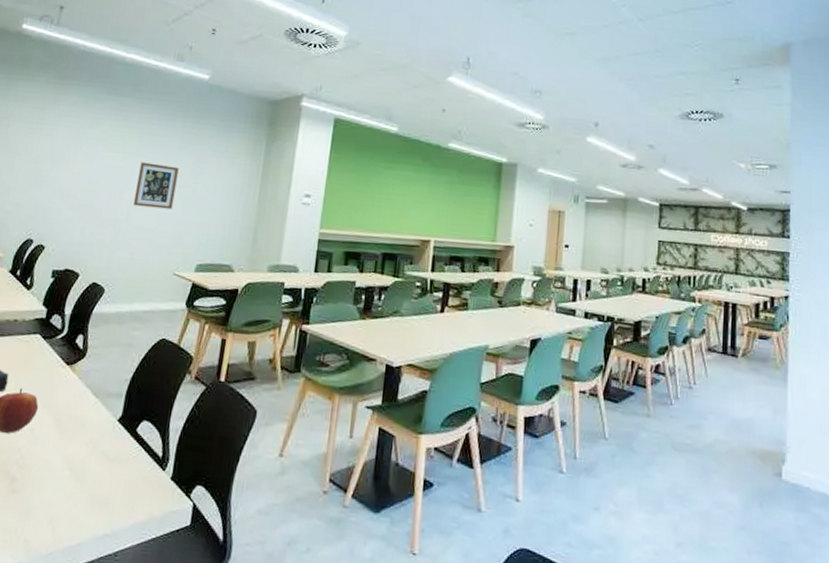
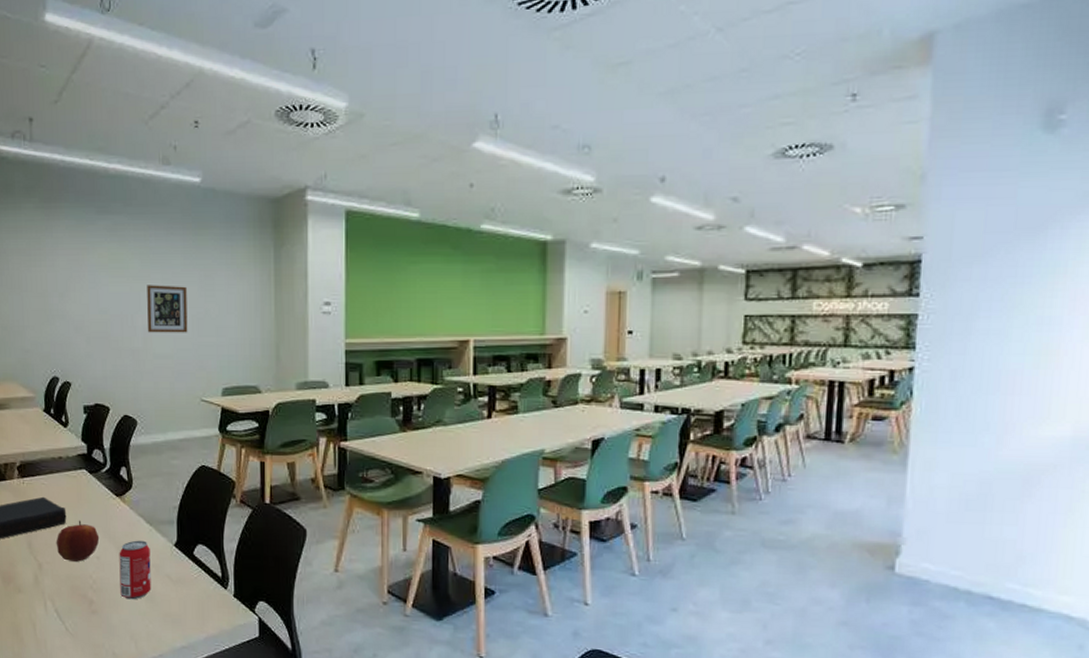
pop: none [48,412,91,479] -> present [119,540,151,600]

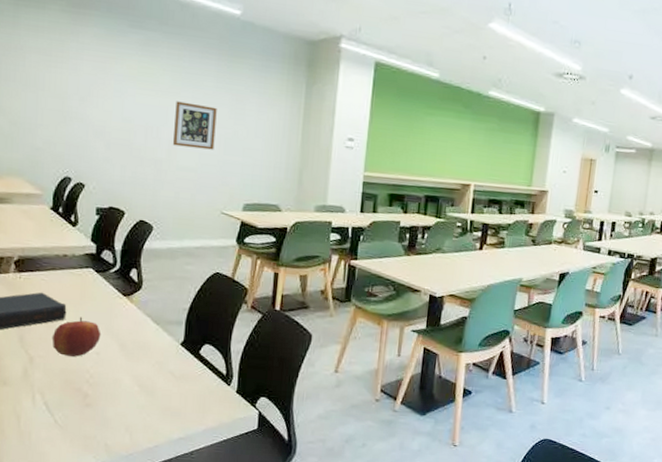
pop: present [119,540,151,600] -> none [119,338,155,394]

